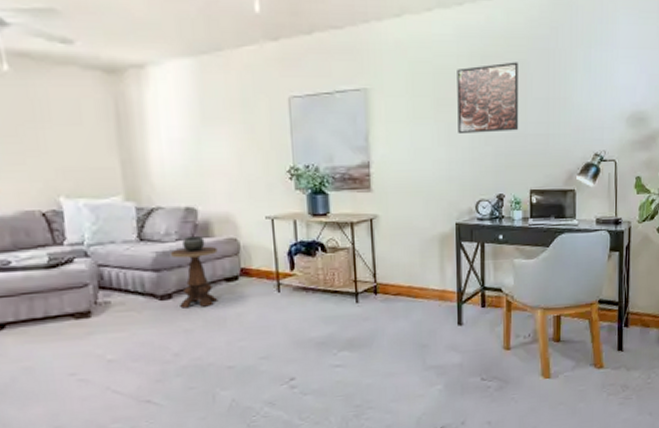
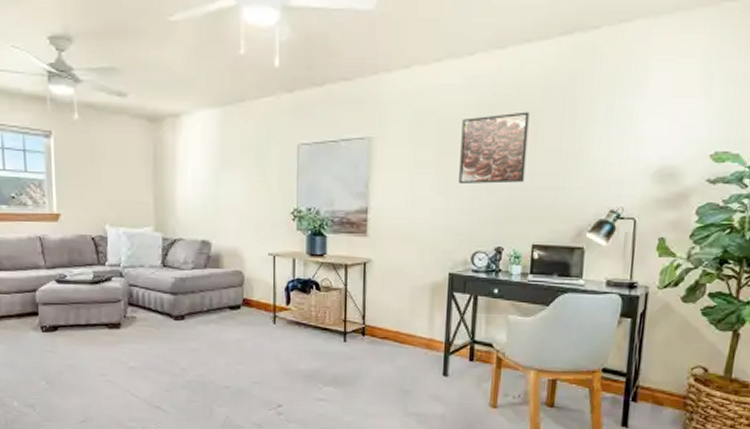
side table: present [170,236,219,308] -> none [186,266,225,330]

